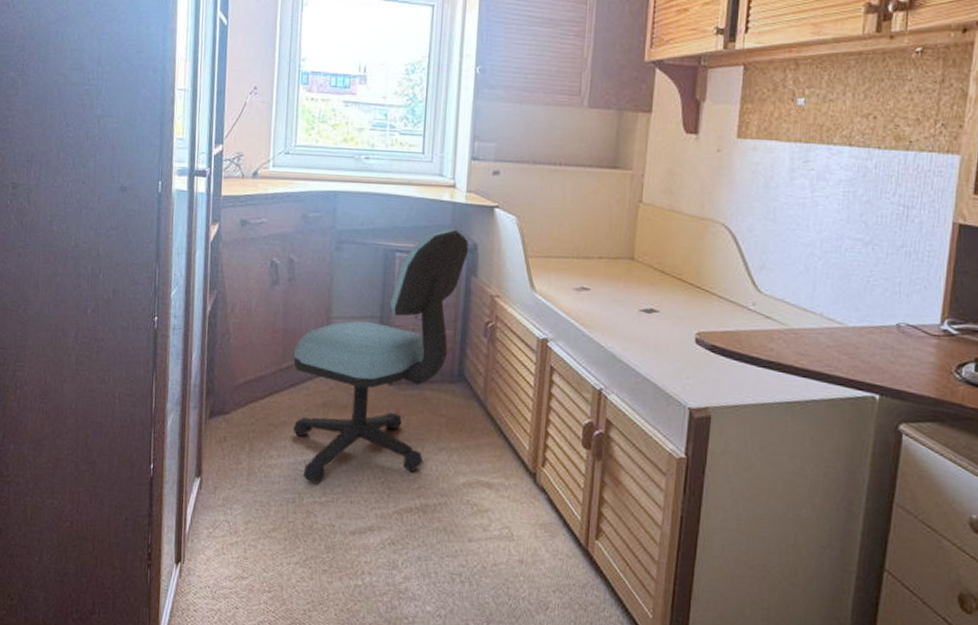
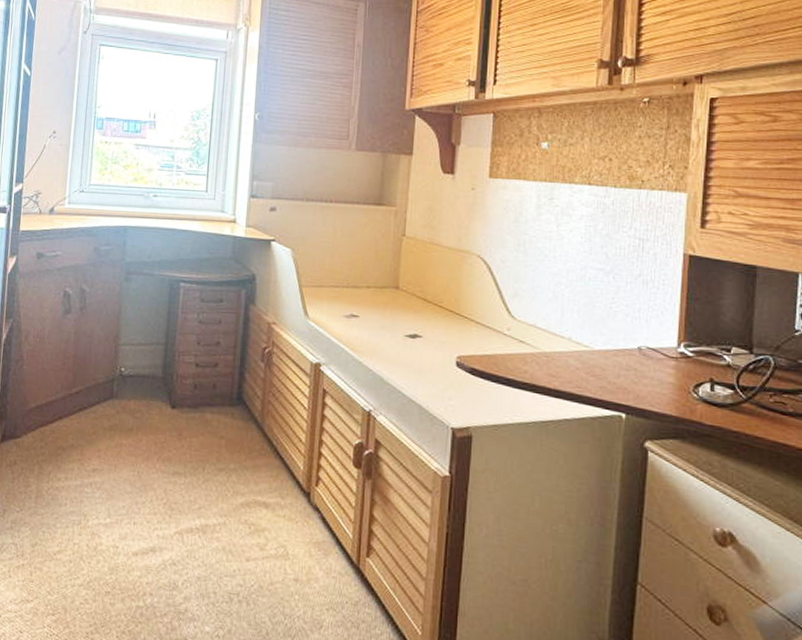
office chair: present [293,229,468,484] -> none [80,260,247,506]

